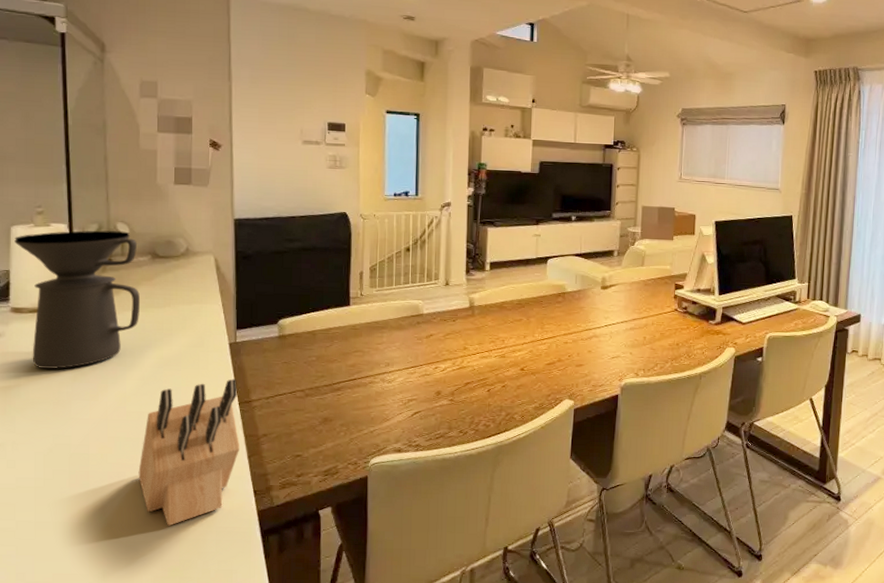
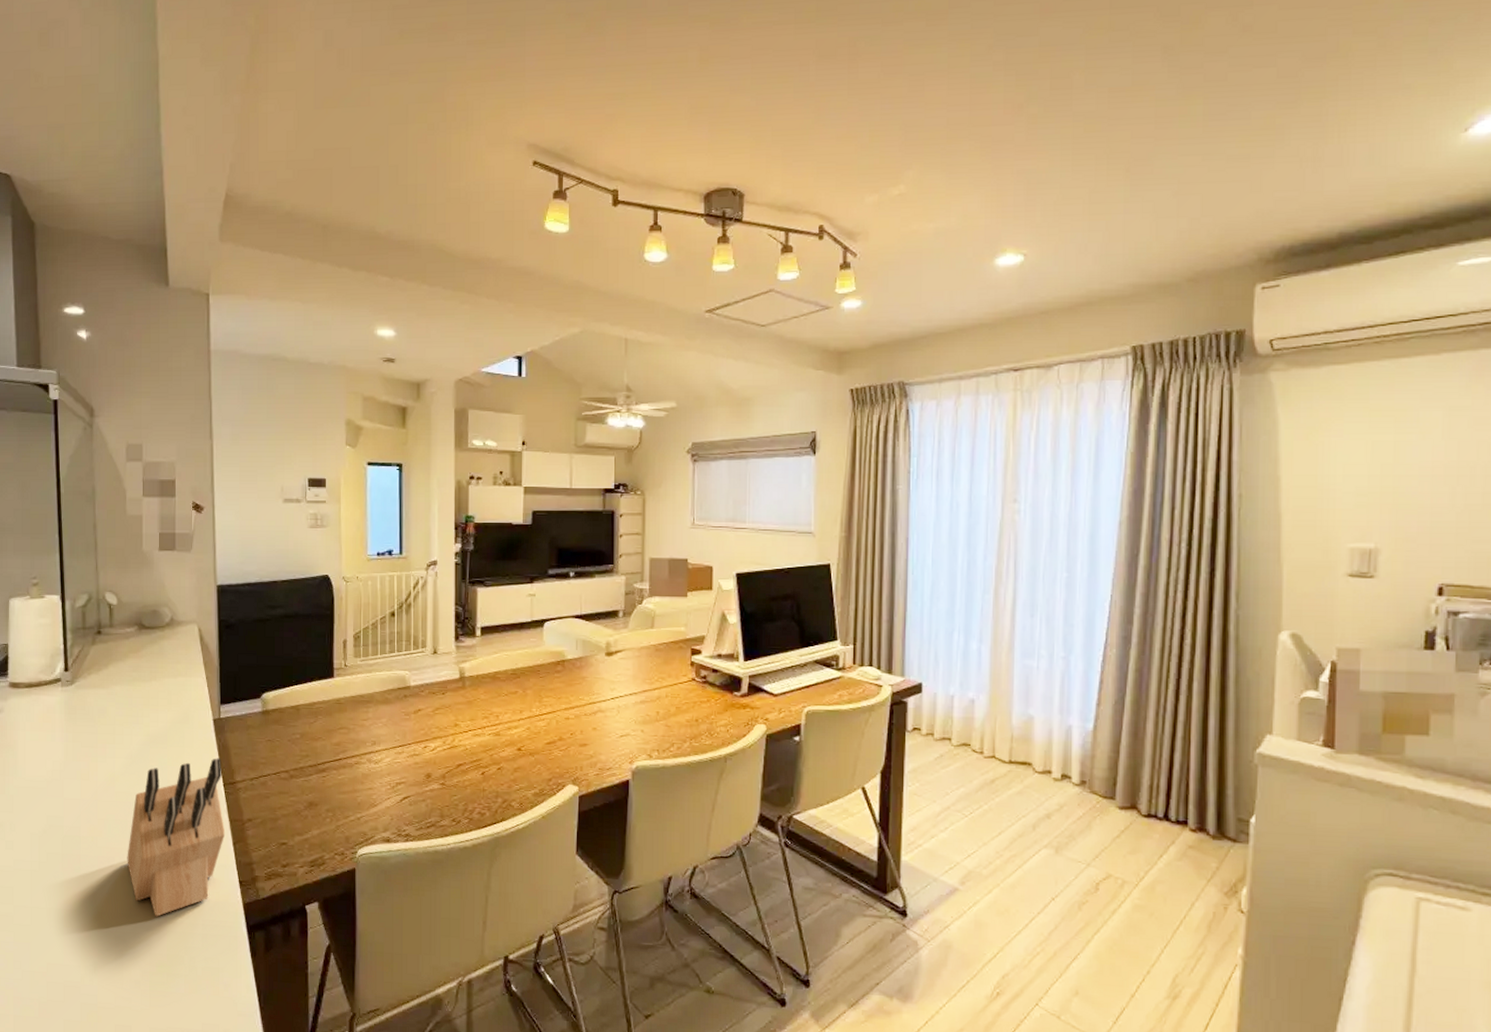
coffee maker: present [14,230,140,369] -> none [12,601,127,746]

